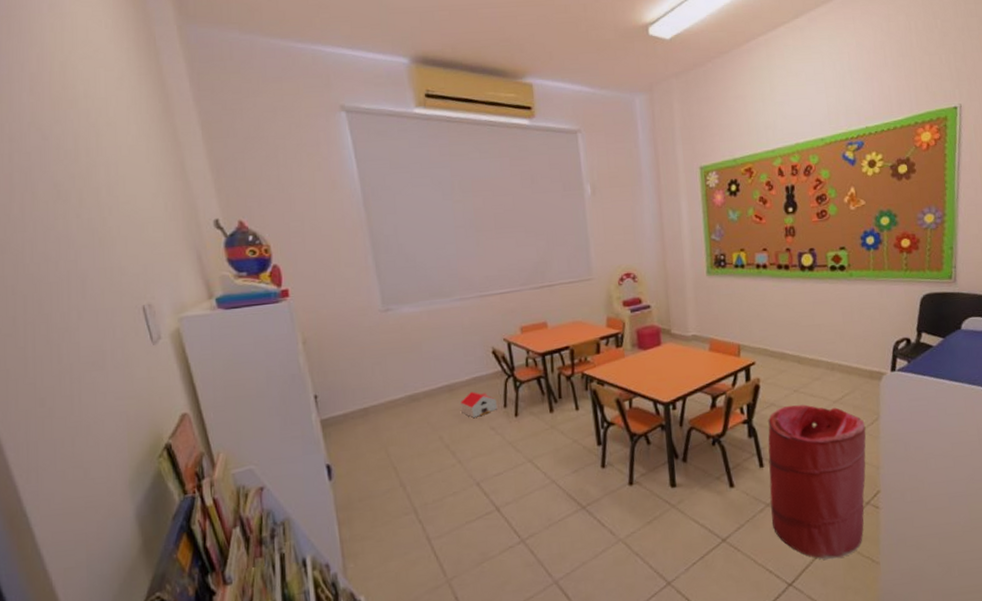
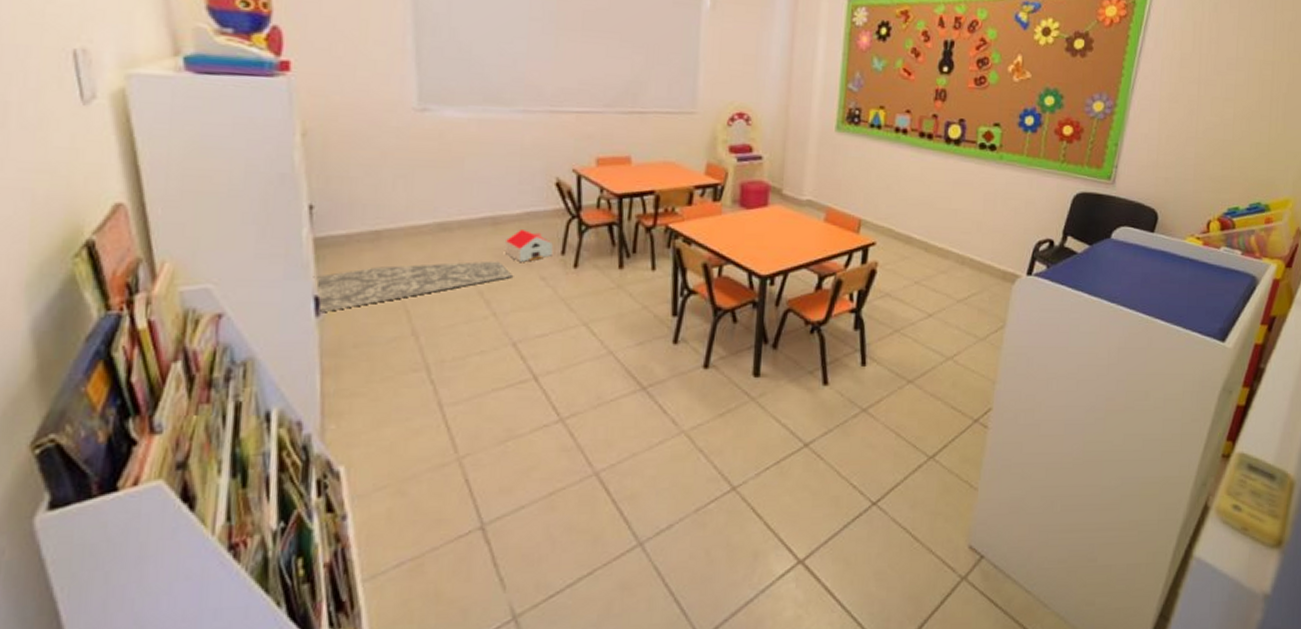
rug: none [323,419,470,478] -> present [313,261,514,313]
laundry hamper: present [768,404,866,560] -> none [865,298,988,480]

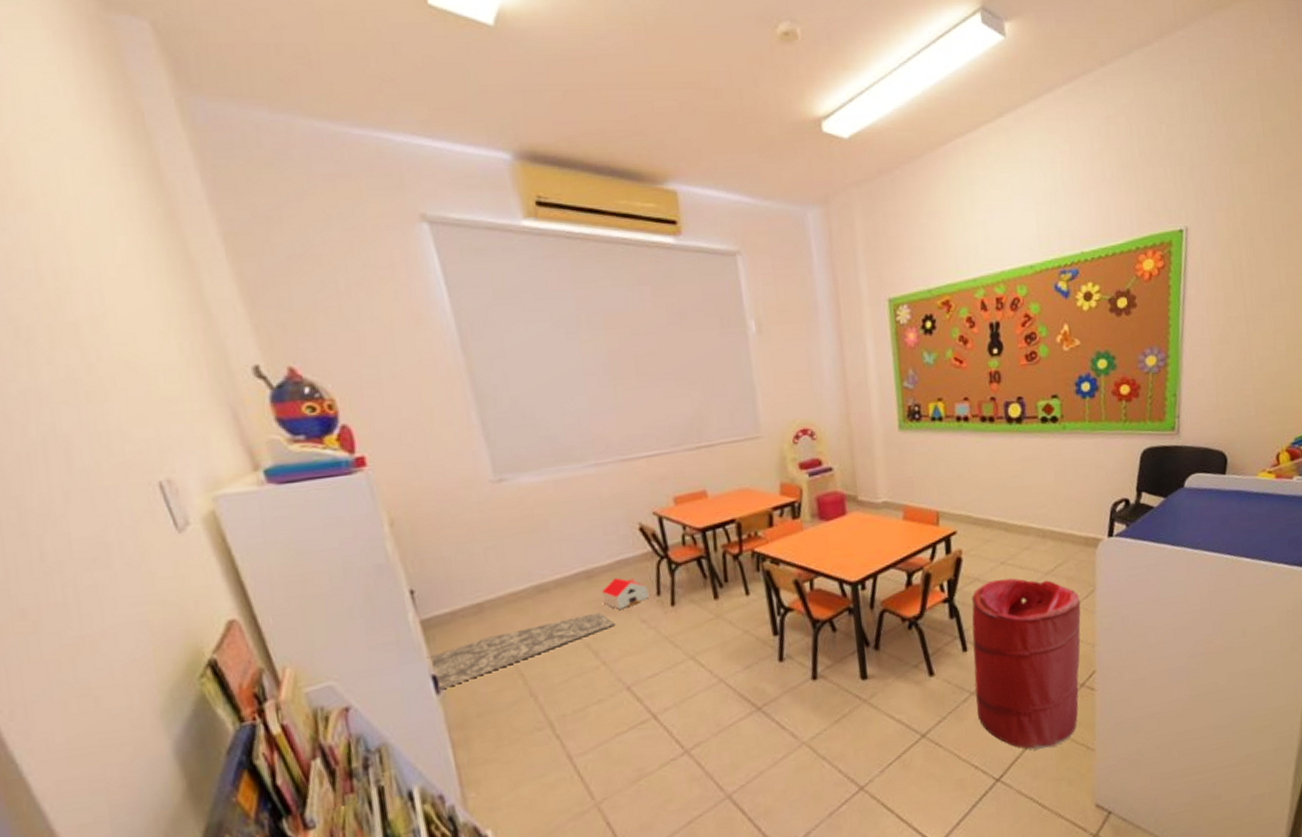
laundry hamper: none [865,298,988,480] -> present [971,578,1081,751]

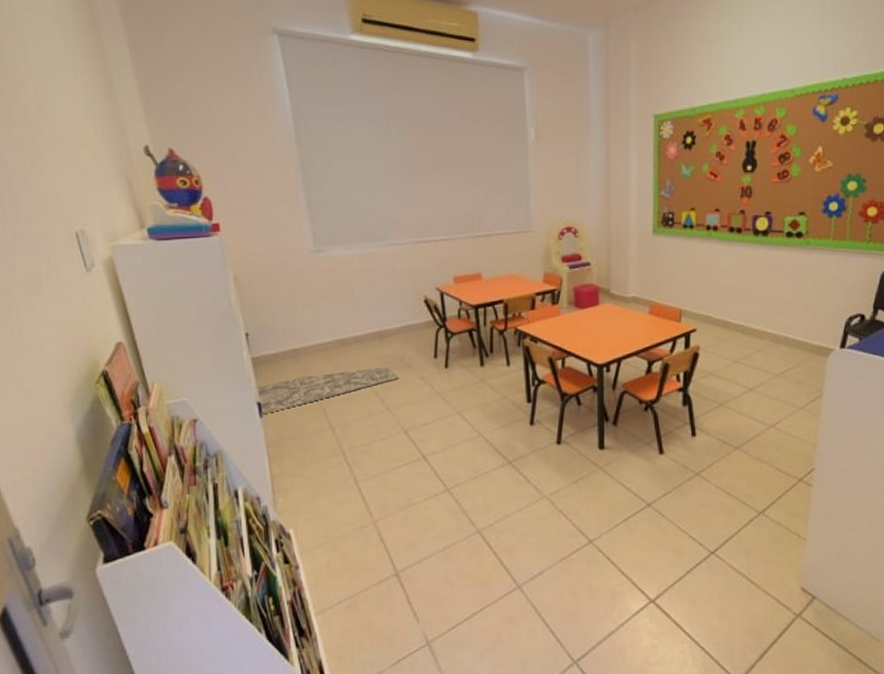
toy house: present [601,578,649,610] -> none [390,340,427,366]
laundry hamper: present [971,578,1081,751] -> none [700,375,807,532]

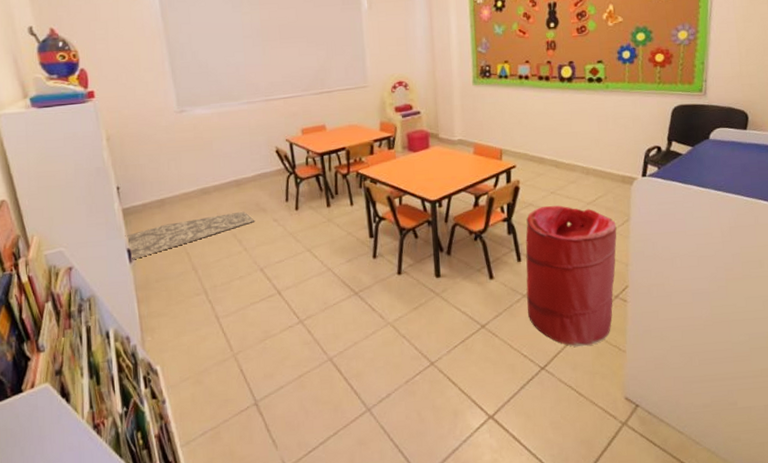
laundry hamper: none [700,375,807,532] -> present [525,205,617,347]

